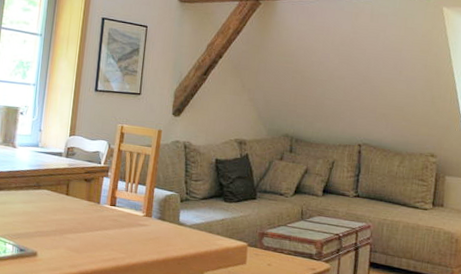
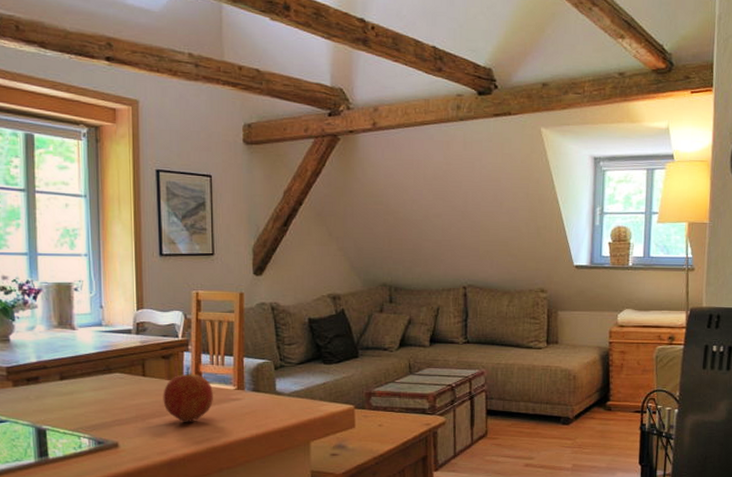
fruit: none [80,191,124,241] -> present [163,367,213,422]

